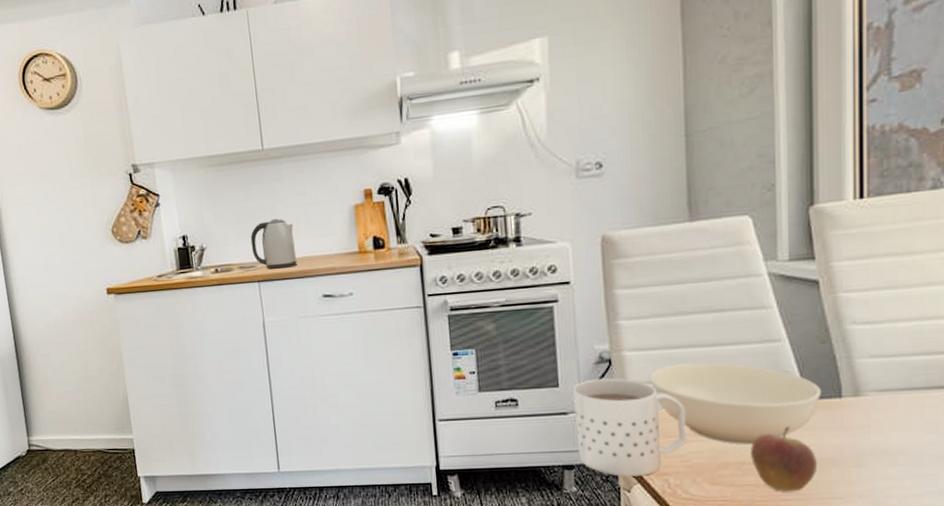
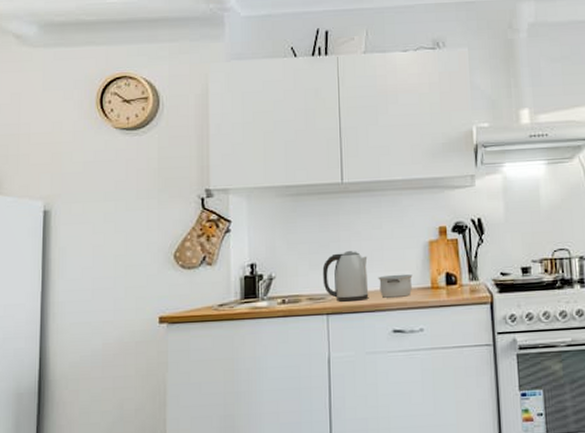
cooking pot: none [305,239,340,264] -> present [378,274,413,298]

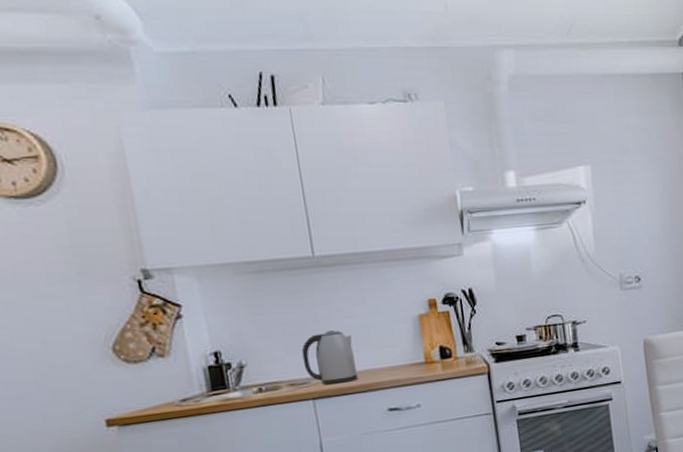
cooking pot: present [378,274,413,298] -> none [366,350,405,377]

